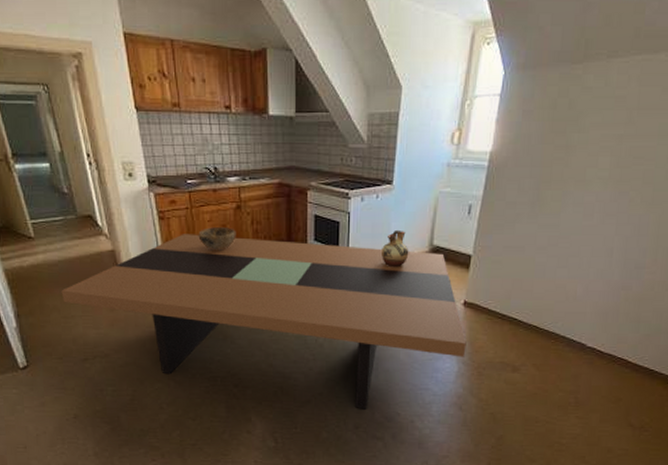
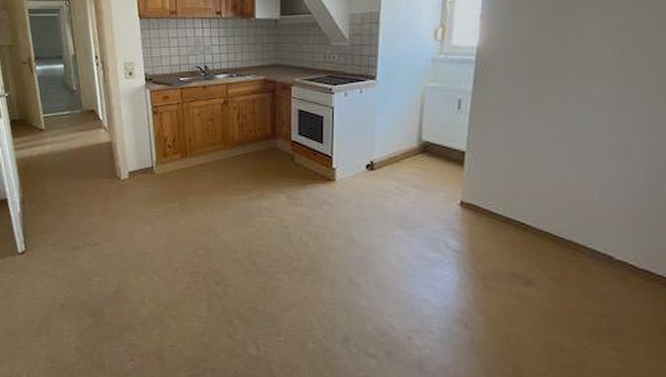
dining table: present [61,234,467,410] -> none [61,127,467,320]
decorative bowl: present [198,227,236,251] -> none [187,121,223,144]
ceramic pitcher: present [380,229,409,268] -> none [366,124,397,163]

